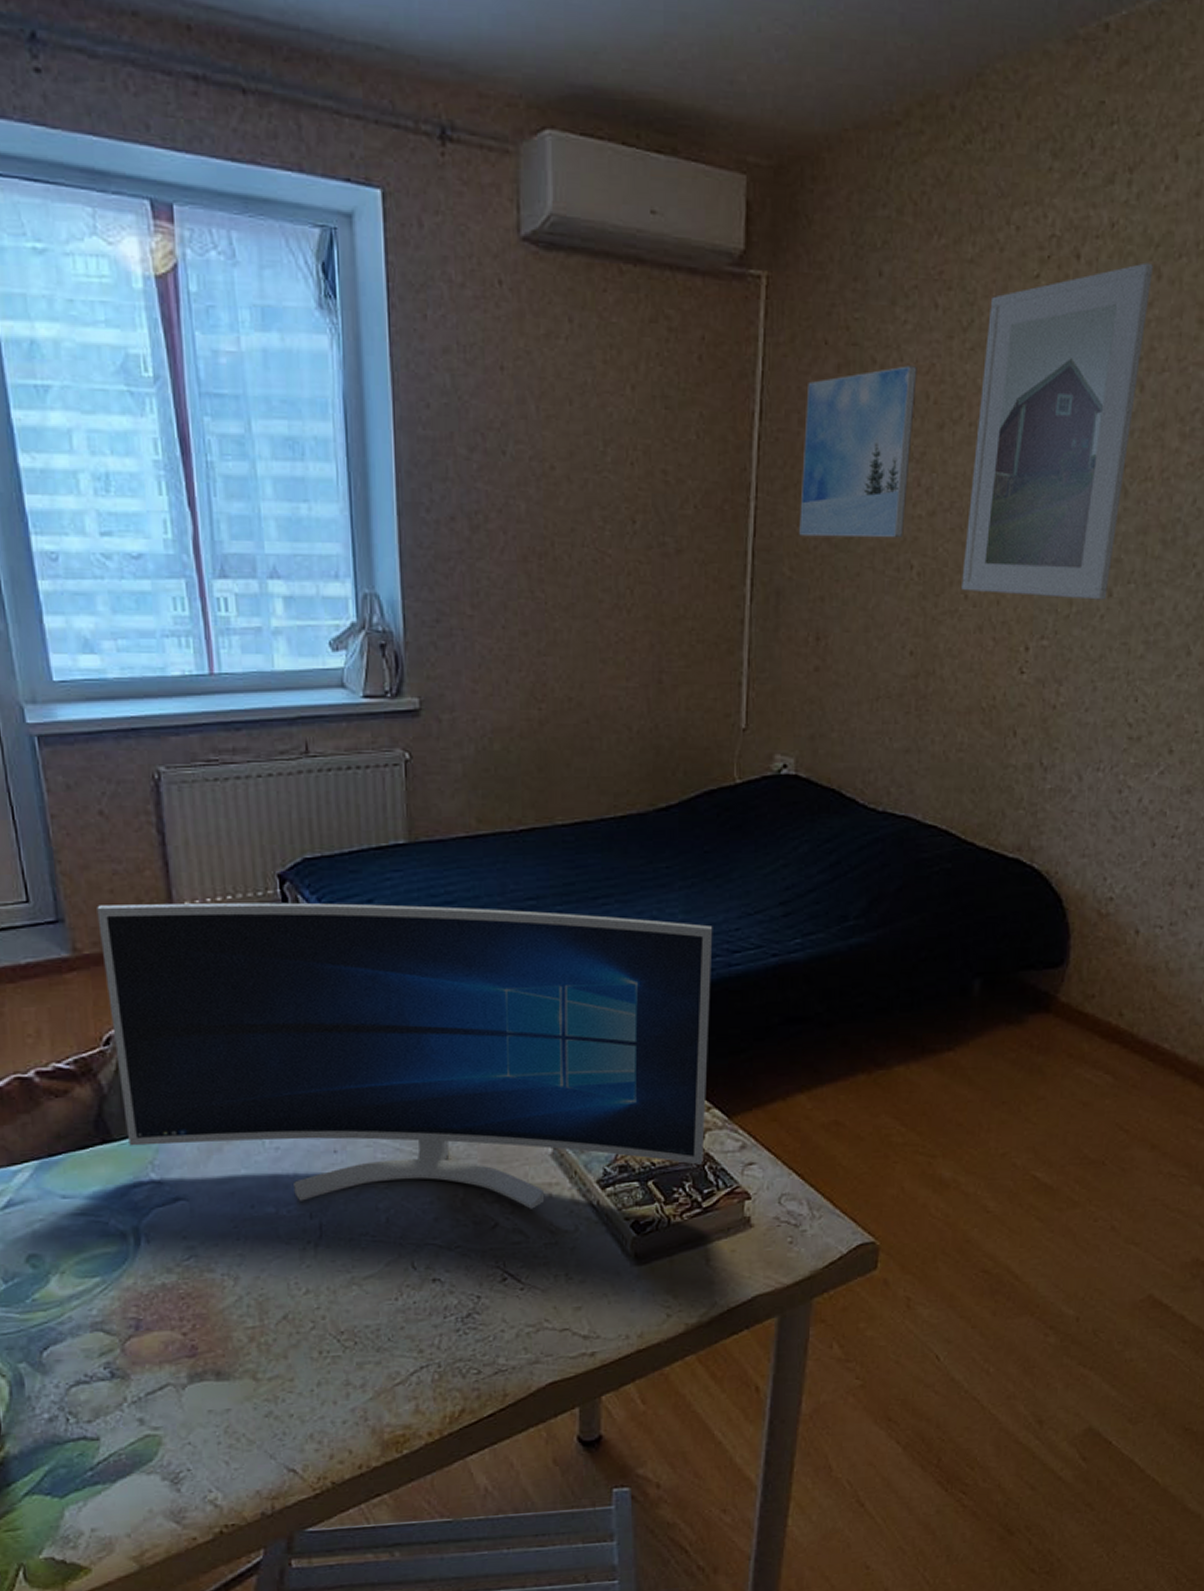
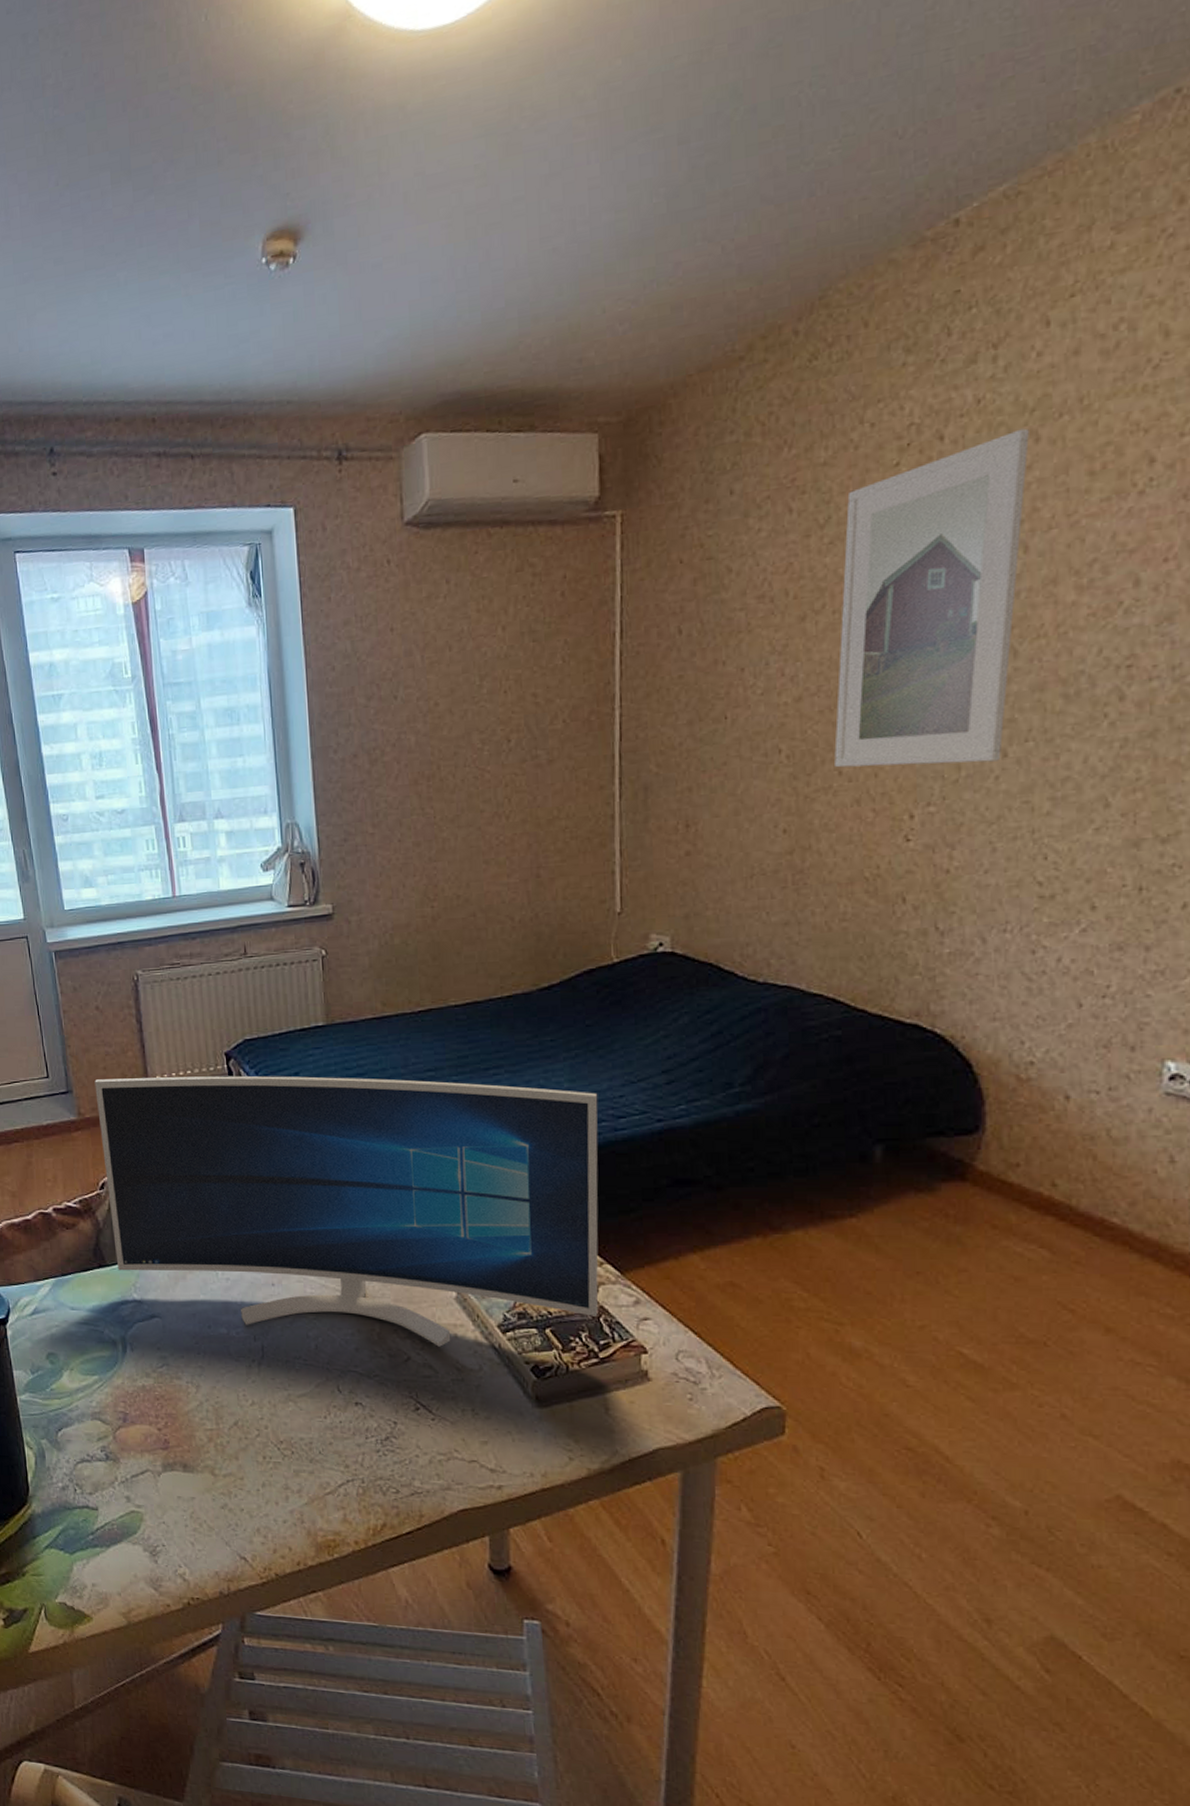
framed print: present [799,365,917,539] -> none [663,567,775,736]

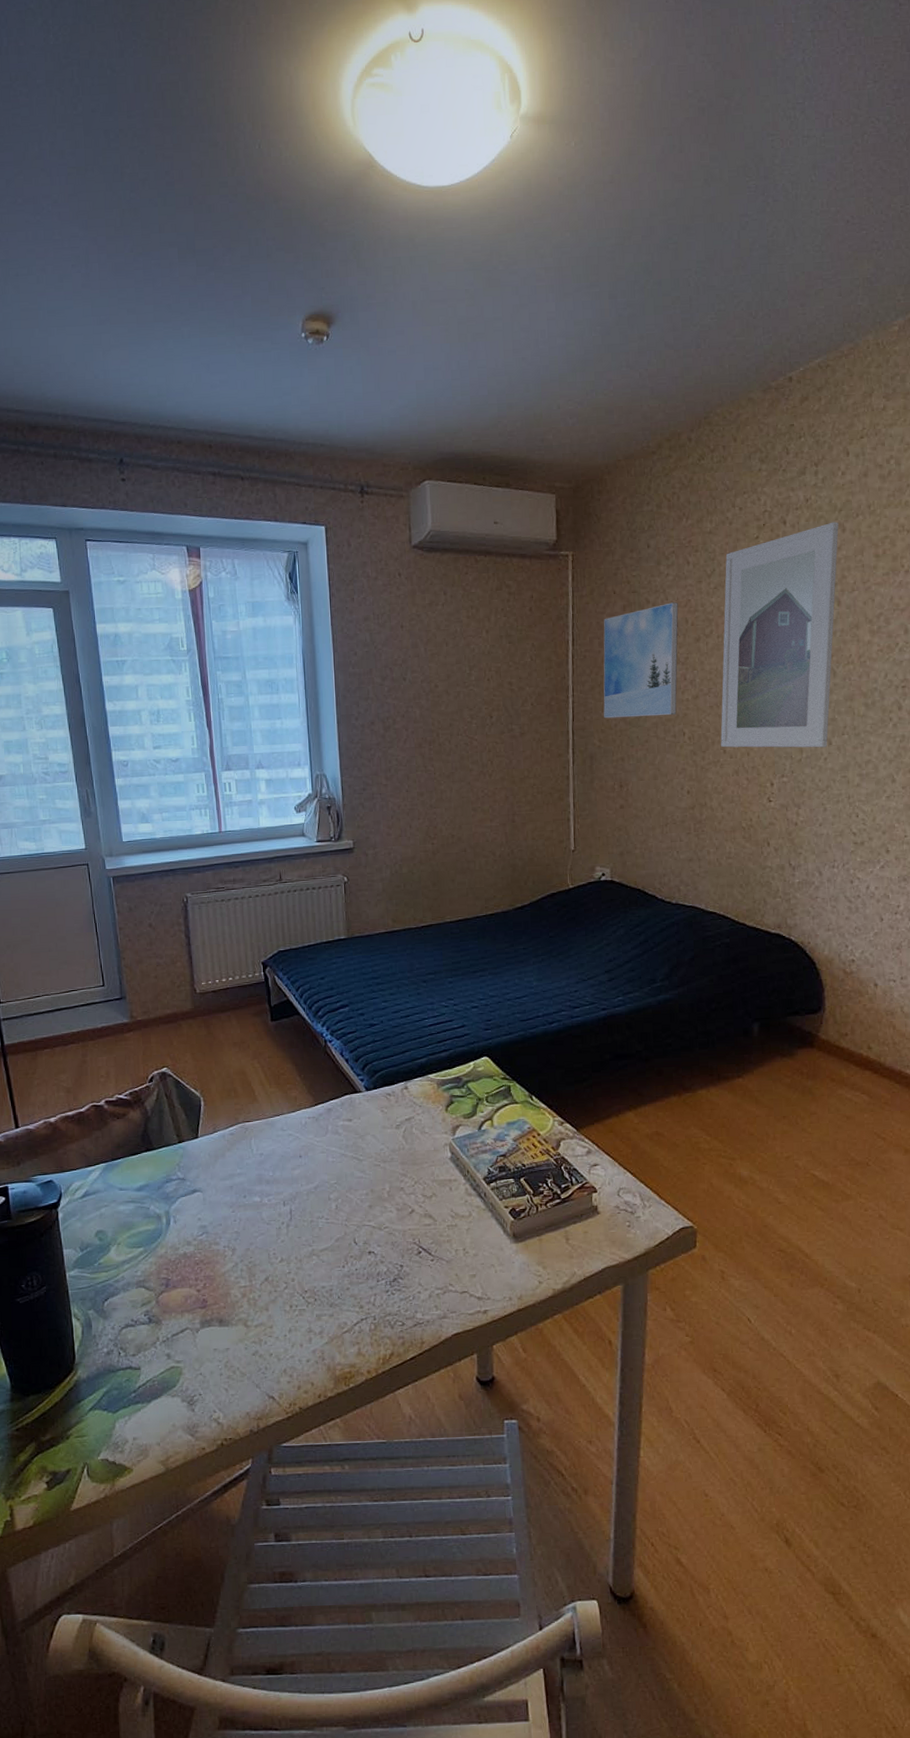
monitor: present [94,1075,599,1347] -> none [146,980,560,1199]
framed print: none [663,567,775,736] -> present [603,602,679,719]

